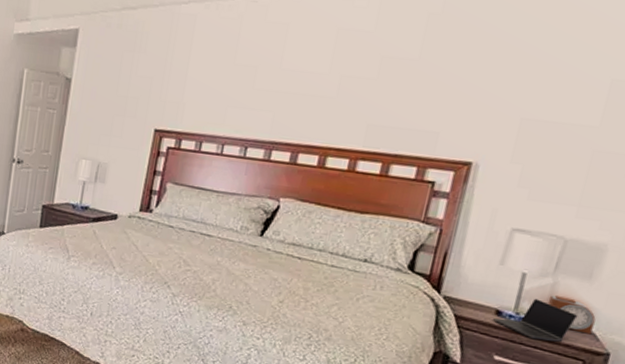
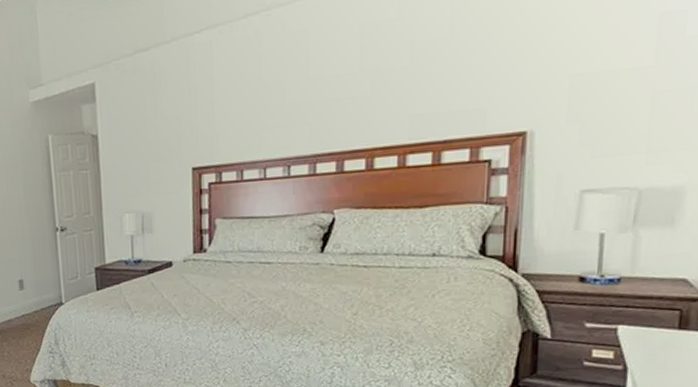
laptop computer: present [493,298,579,343] -> none [578,257,667,299]
alarm clock: present [549,295,596,335] -> none [633,249,686,282]

